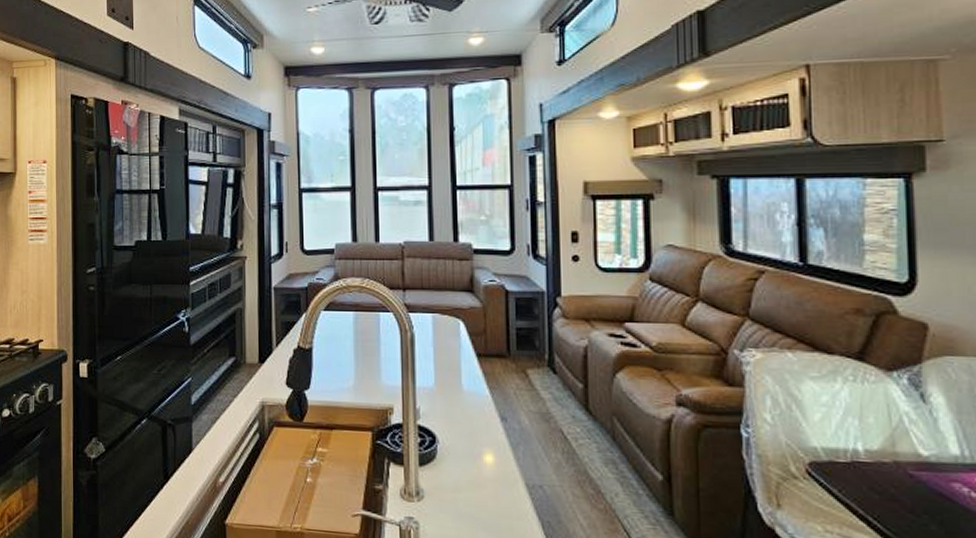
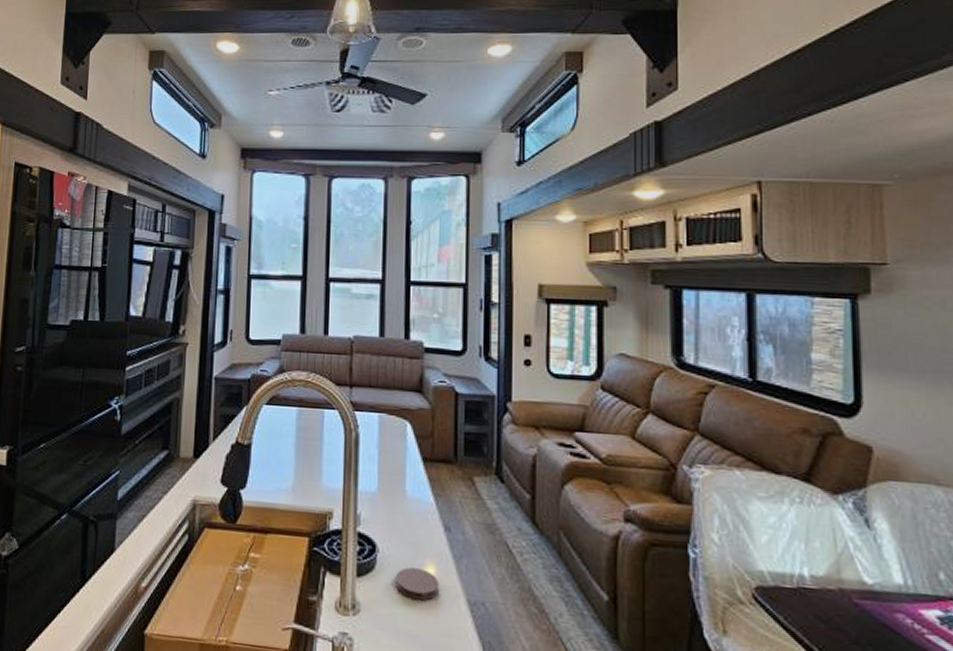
coaster: none [456,456,498,486] -> present [395,567,439,601]

